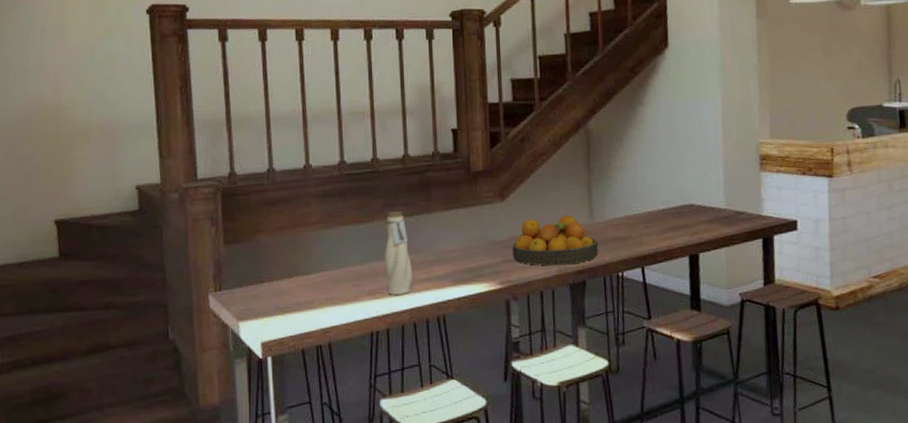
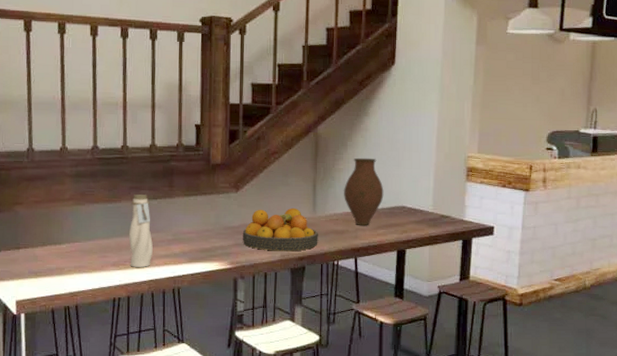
vase: none [623,152,669,230] -> present [344,157,384,226]

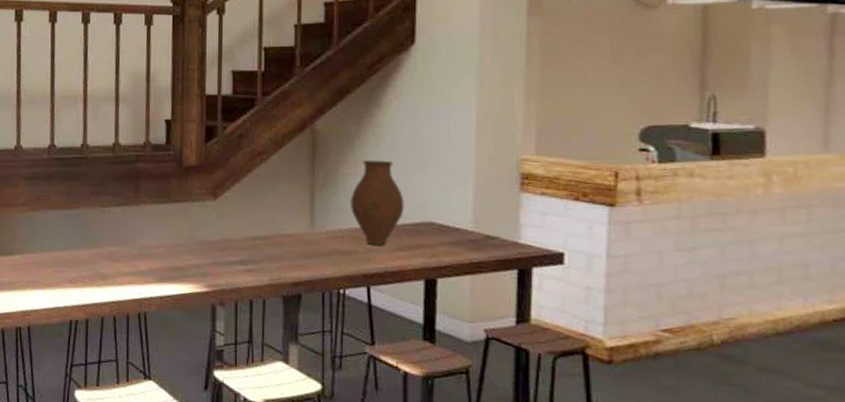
water bottle: present [128,194,153,267] -> none [87,200,115,286]
fruit bowl: present [242,207,318,252] -> none [222,220,318,275]

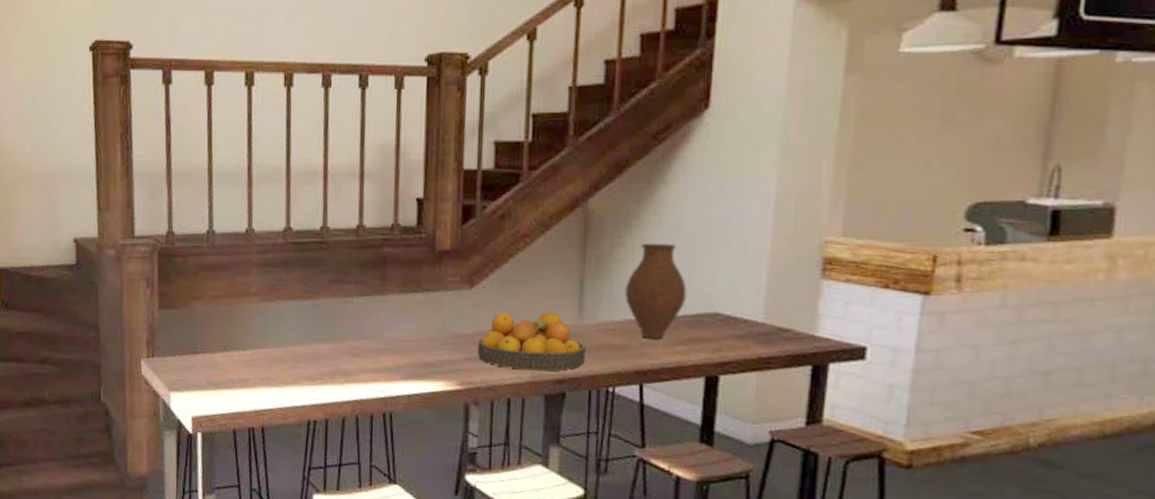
fruit bowl: none [222,220,318,275] -> present [477,311,586,372]

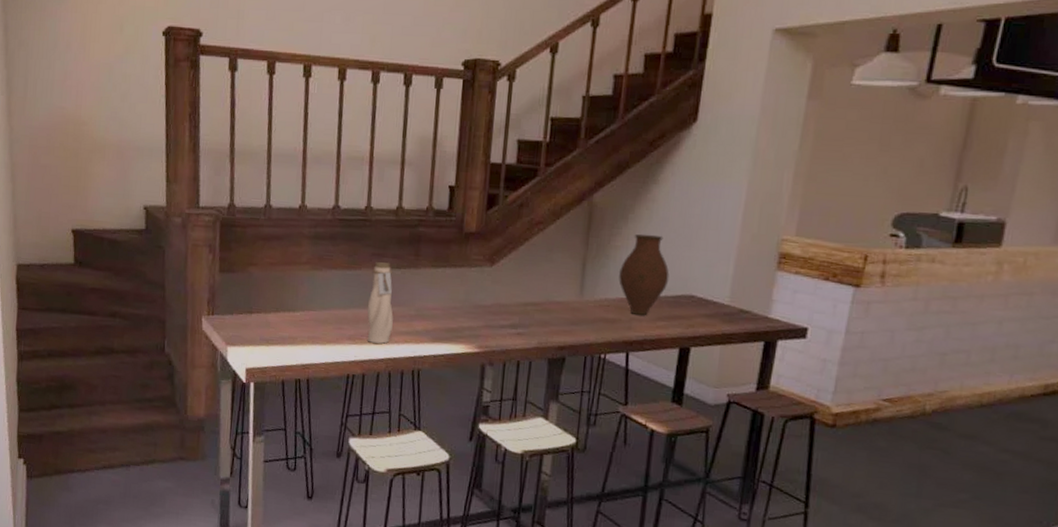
water bottle: none [327,289,359,384] -> present [367,262,393,344]
fruit bowl: present [477,311,586,372] -> none [494,287,584,339]

